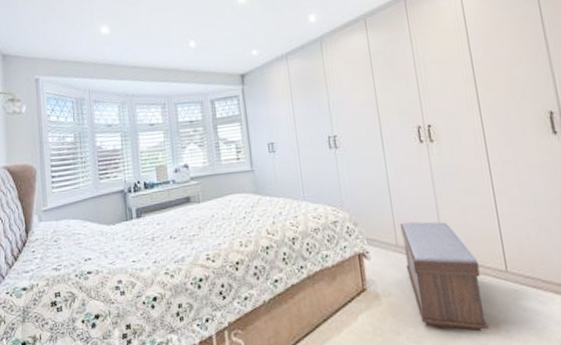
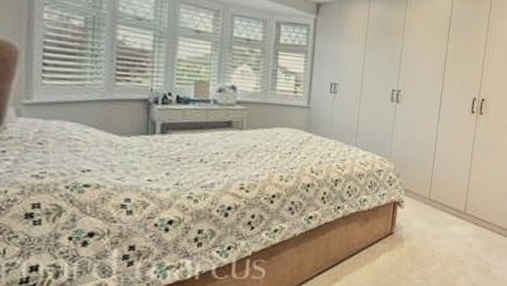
bench: present [399,221,489,332] -> none [431,180,489,274]

